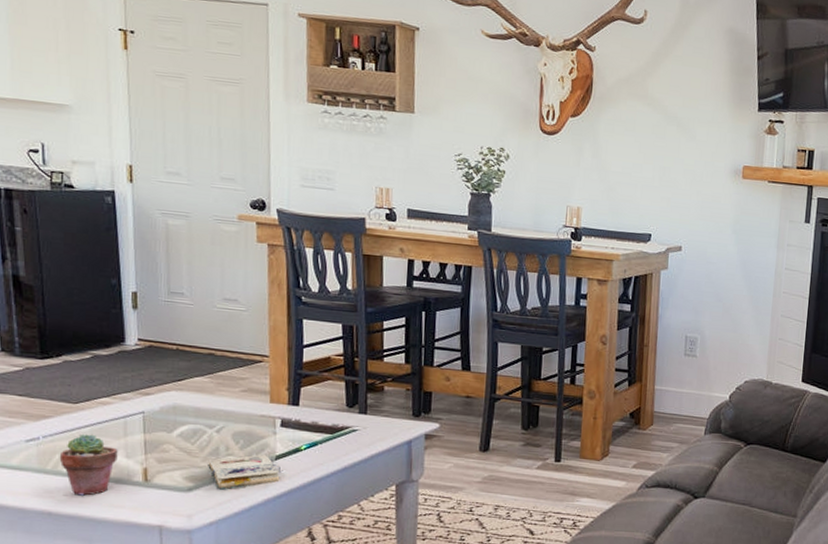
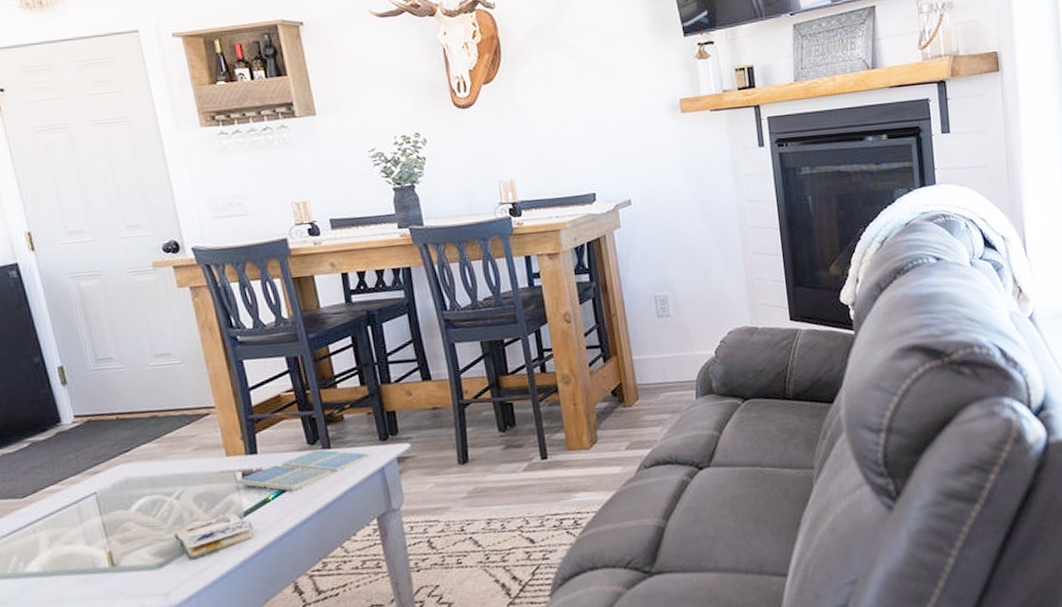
potted succulent: present [59,434,118,496] -> none [17,527,79,595]
drink coaster: none [274,413,403,446] -> present [236,449,373,491]

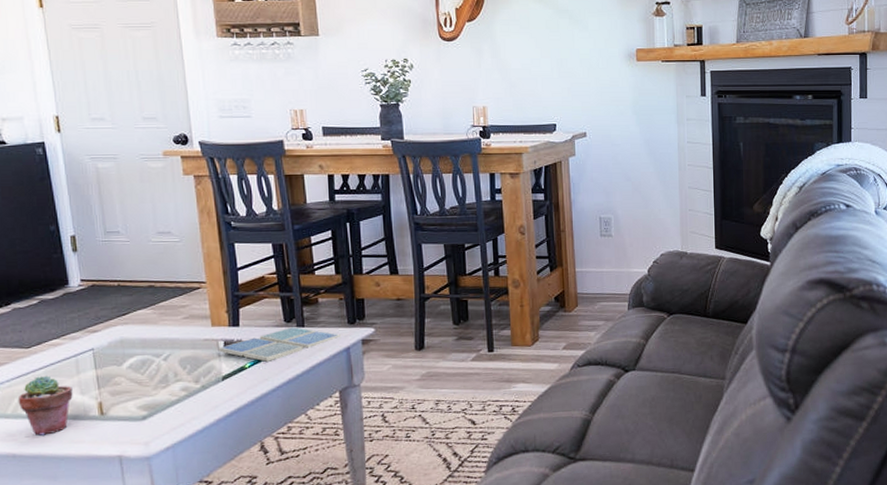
potted succulent: none [17,527,79,595] -> present [18,375,73,436]
paperback book: present [174,513,255,560] -> none [159,377,231,415]

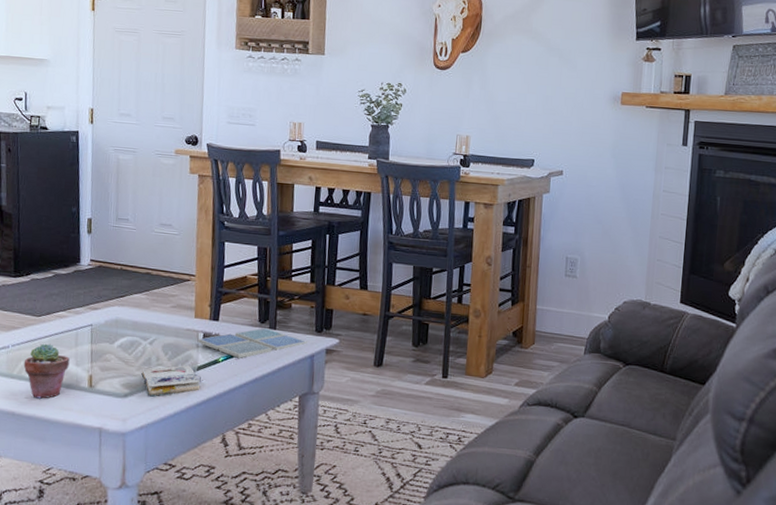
paperback book: none [159,377,231,415] -> present [141,365,203,397]

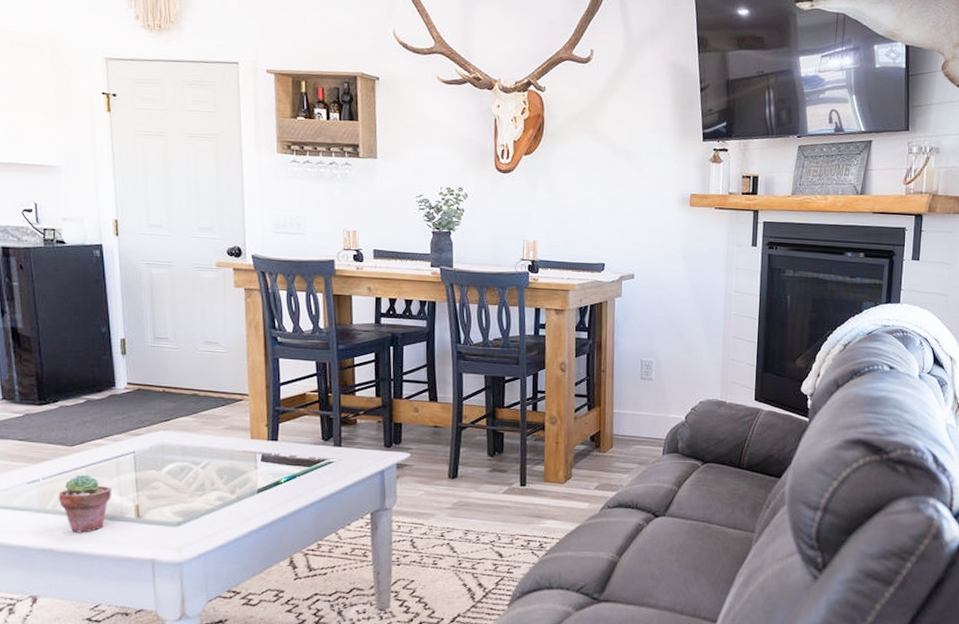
paperback book: present [141,365,203,397] -> none [195,489,265,523]
drink coaster: present [197,328,307,358] -> none [255,446,376,478]

